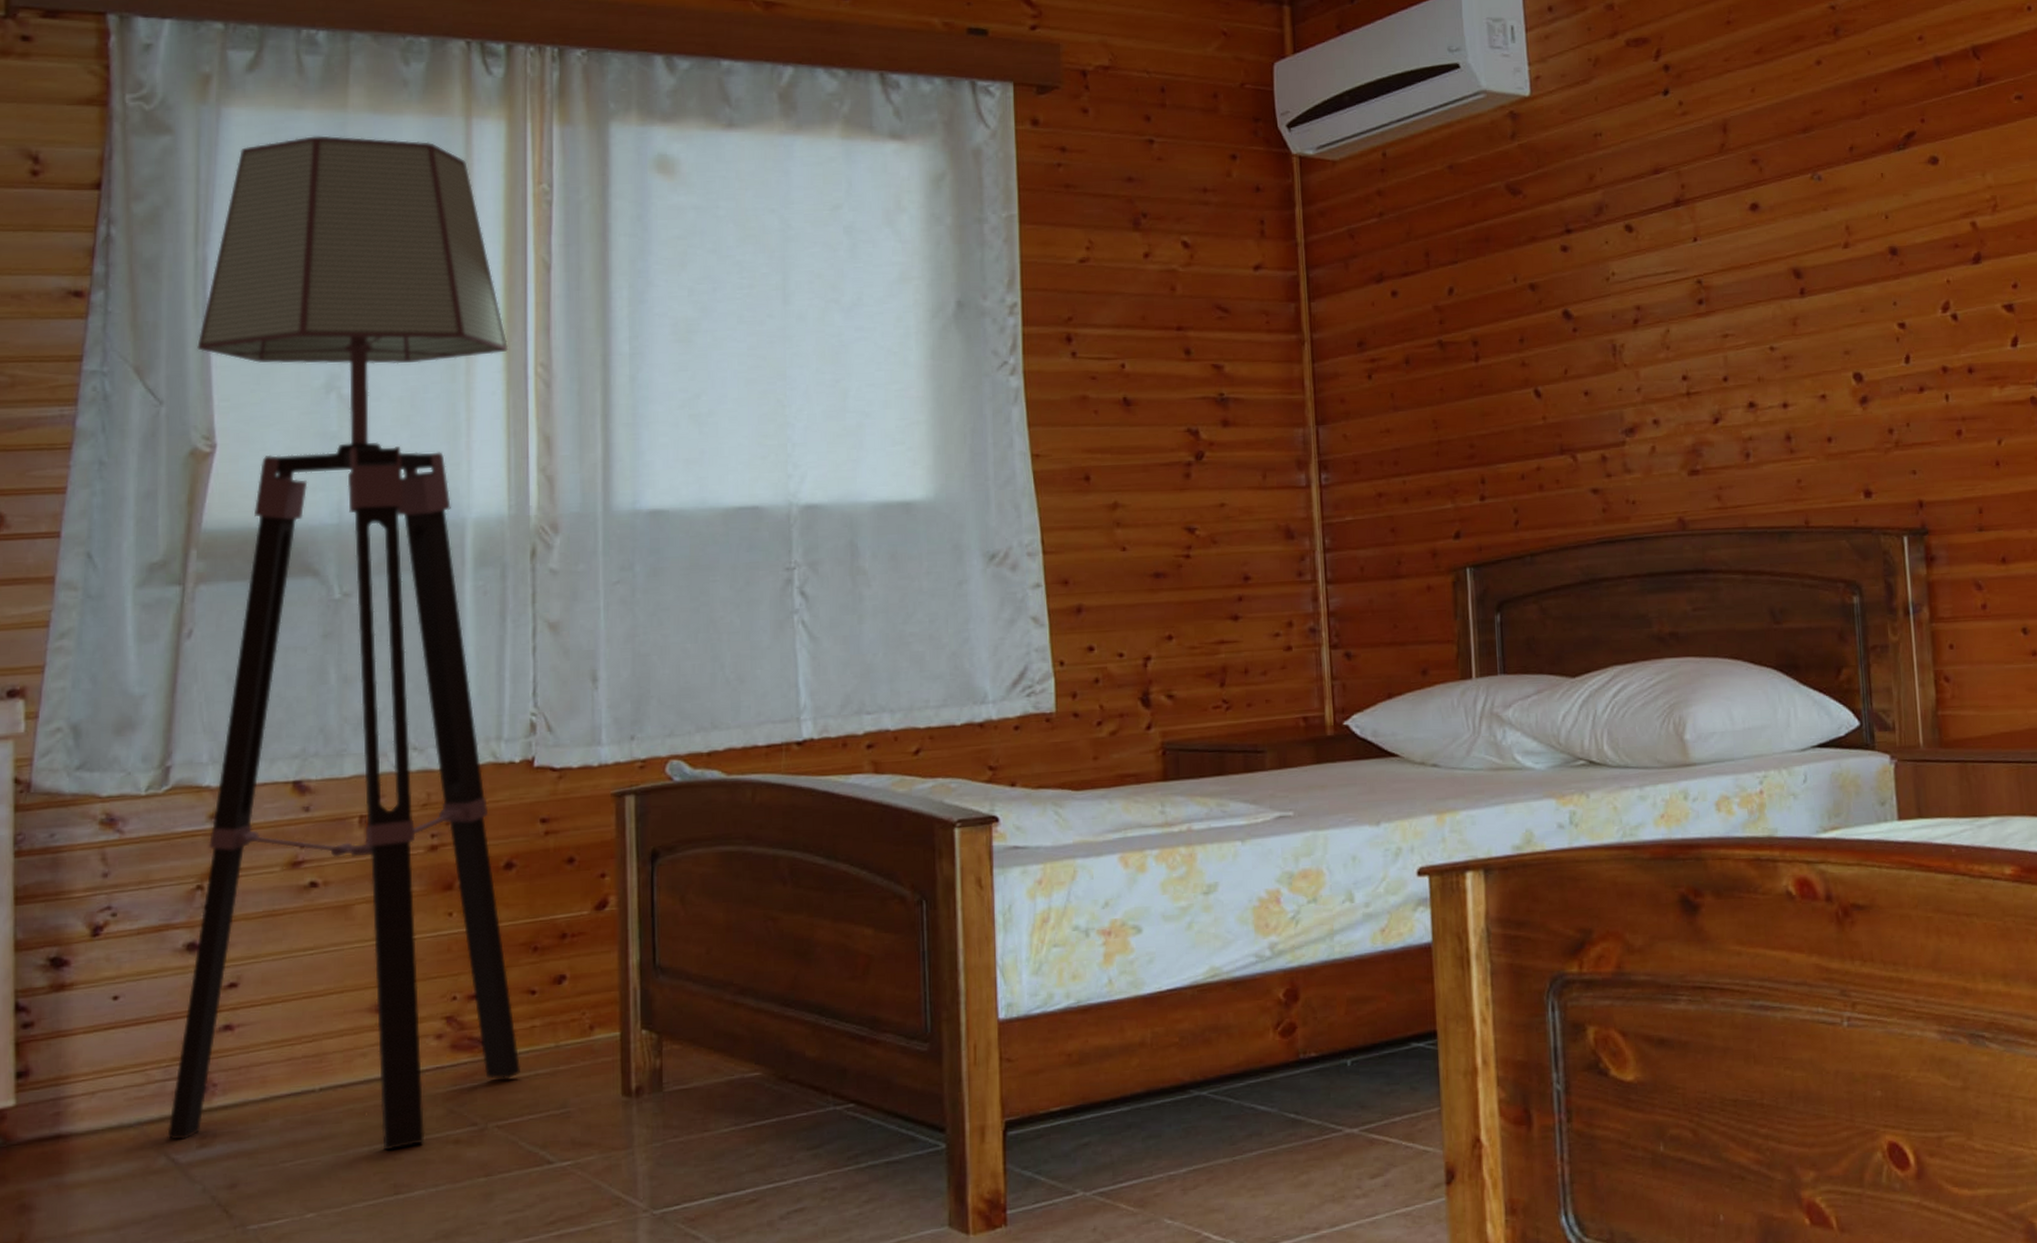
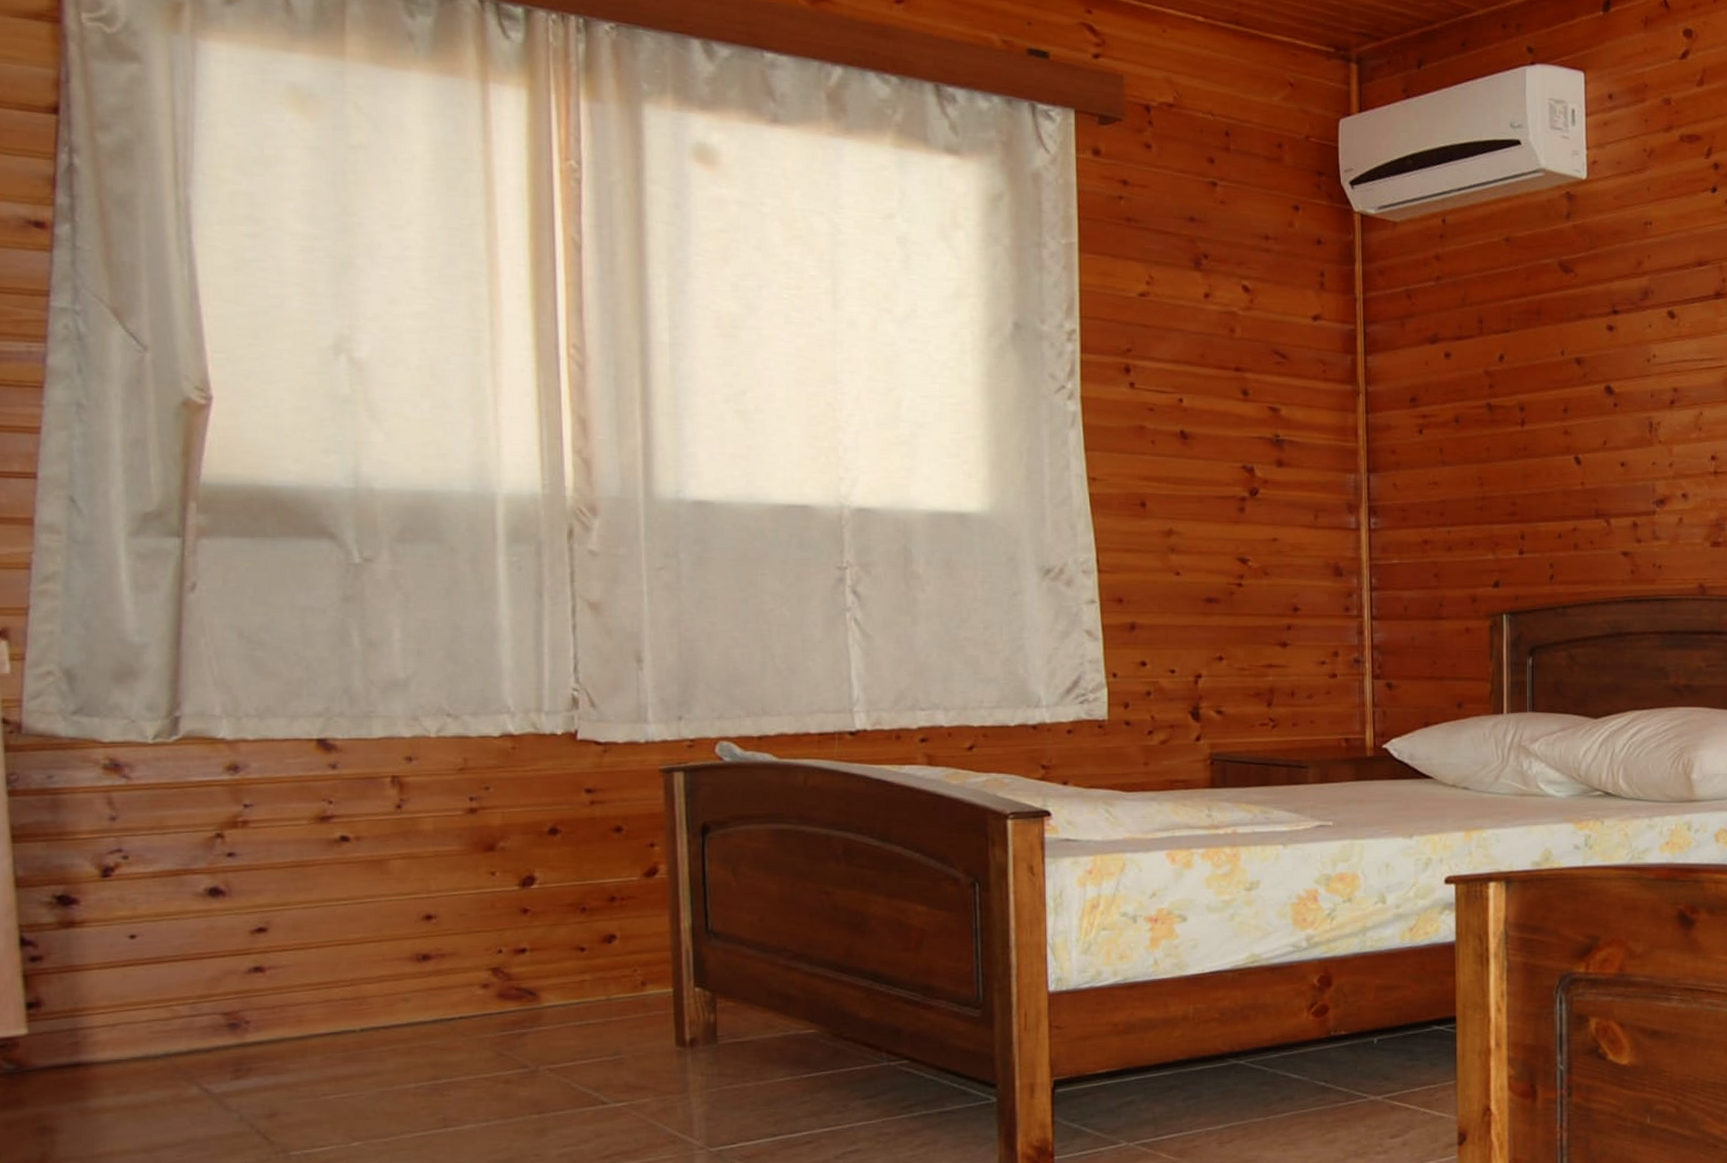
floor lamp: present [167,135,521,1151] -> none [184,82,572,1088]

